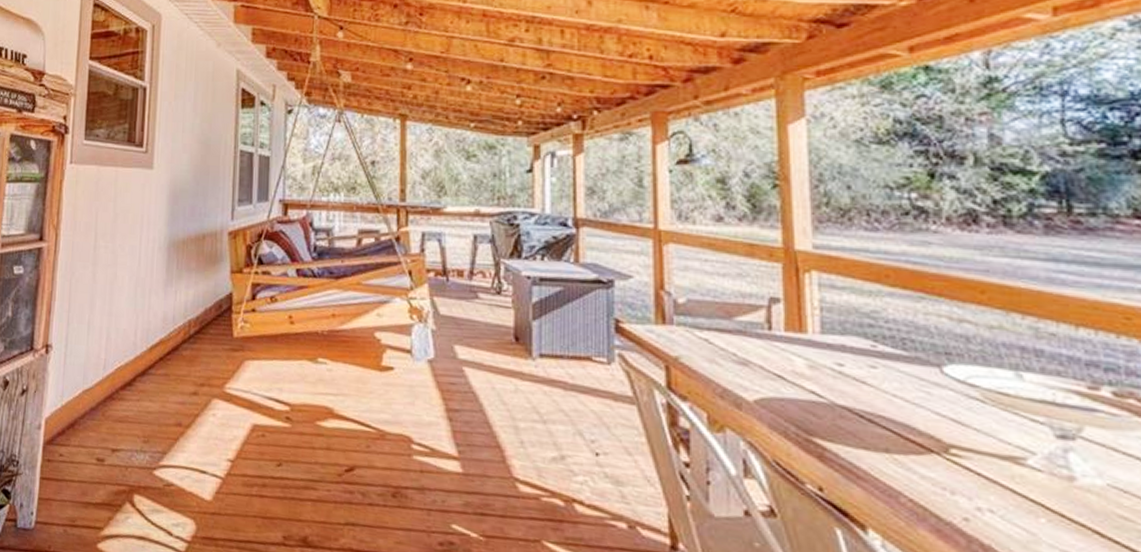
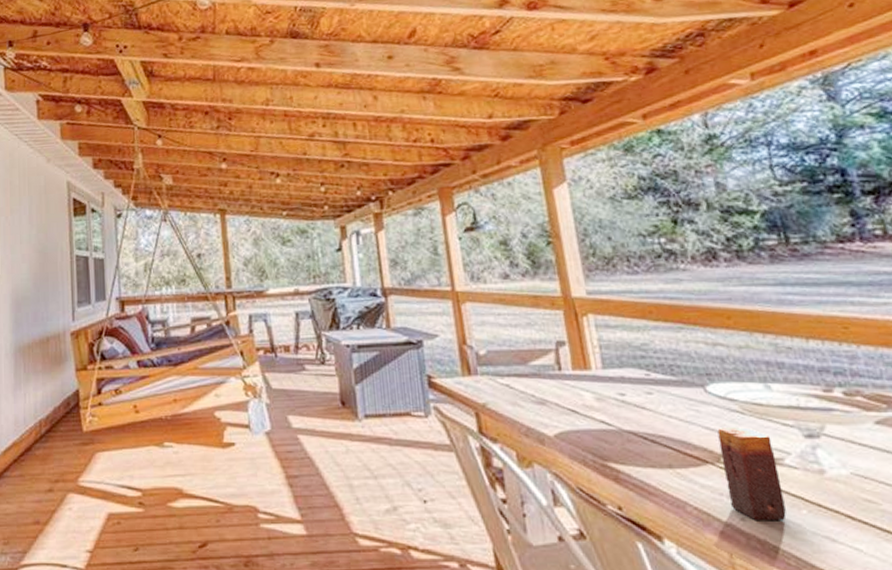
candle: none [950,415,1020,526] -> present [717,427,787,521]

